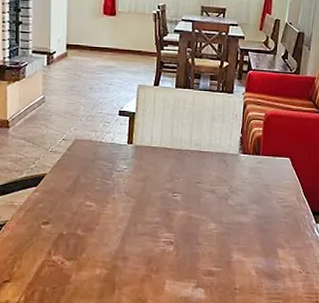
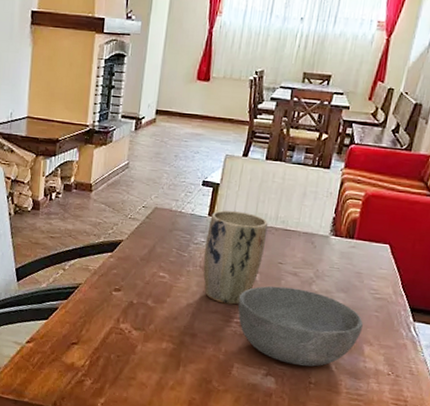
plant pot: none [128,138,184,226] -> present [203,210,269,305]
bowl: none [163,204,275,275] -> present [237,286,363,367]

